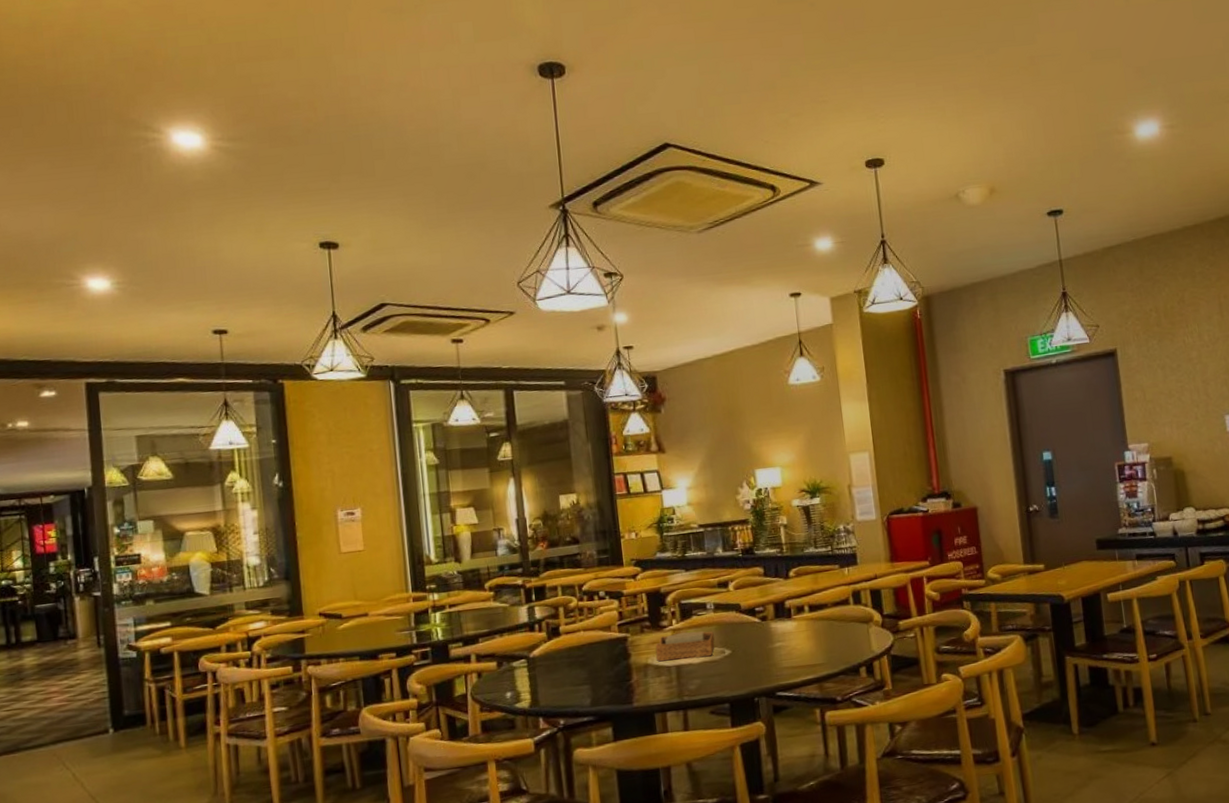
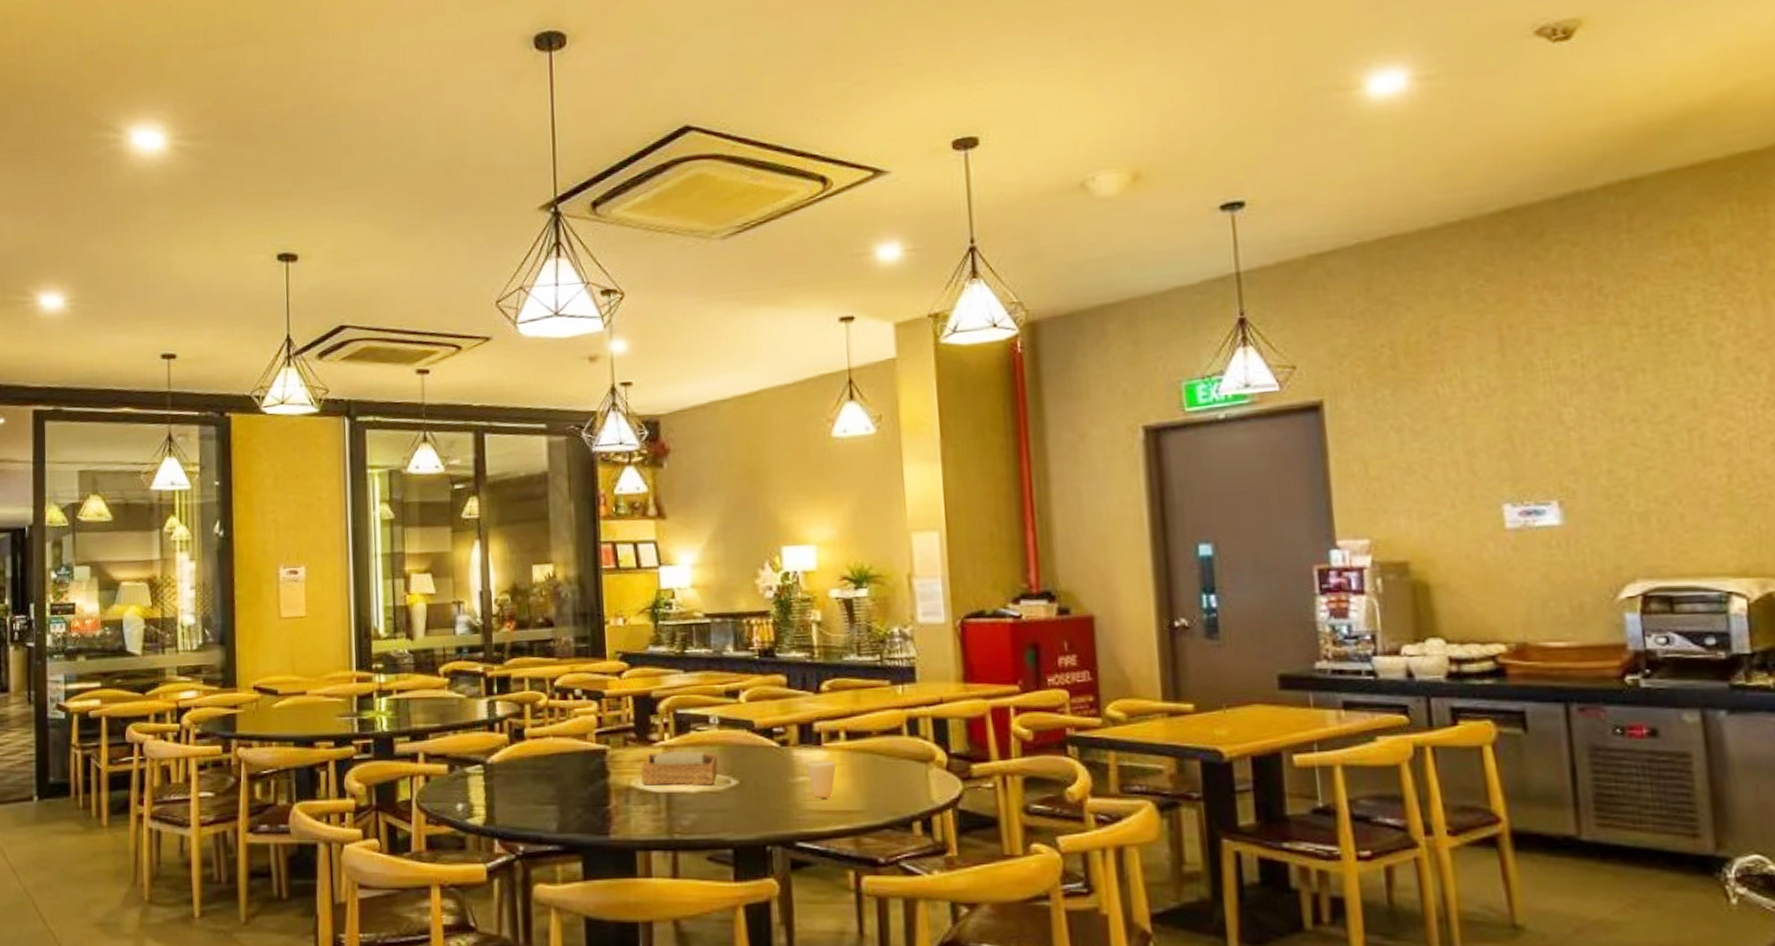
cup: none [781,628,803,658] -> present [806,759,836,798]

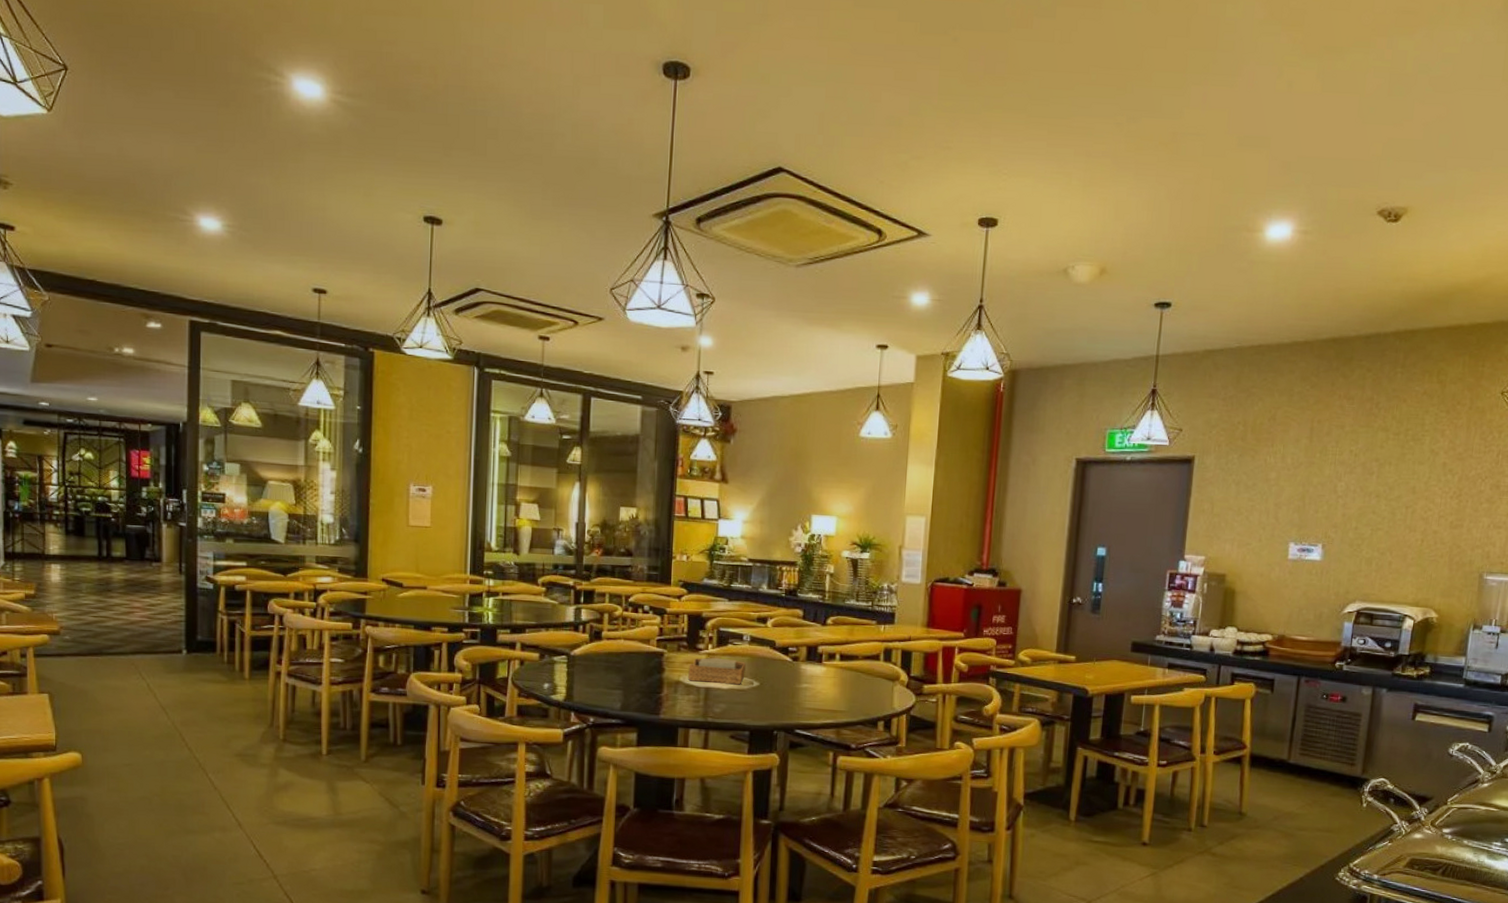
cup: present [806,759,836,798] -> none [809,673,831,700]

